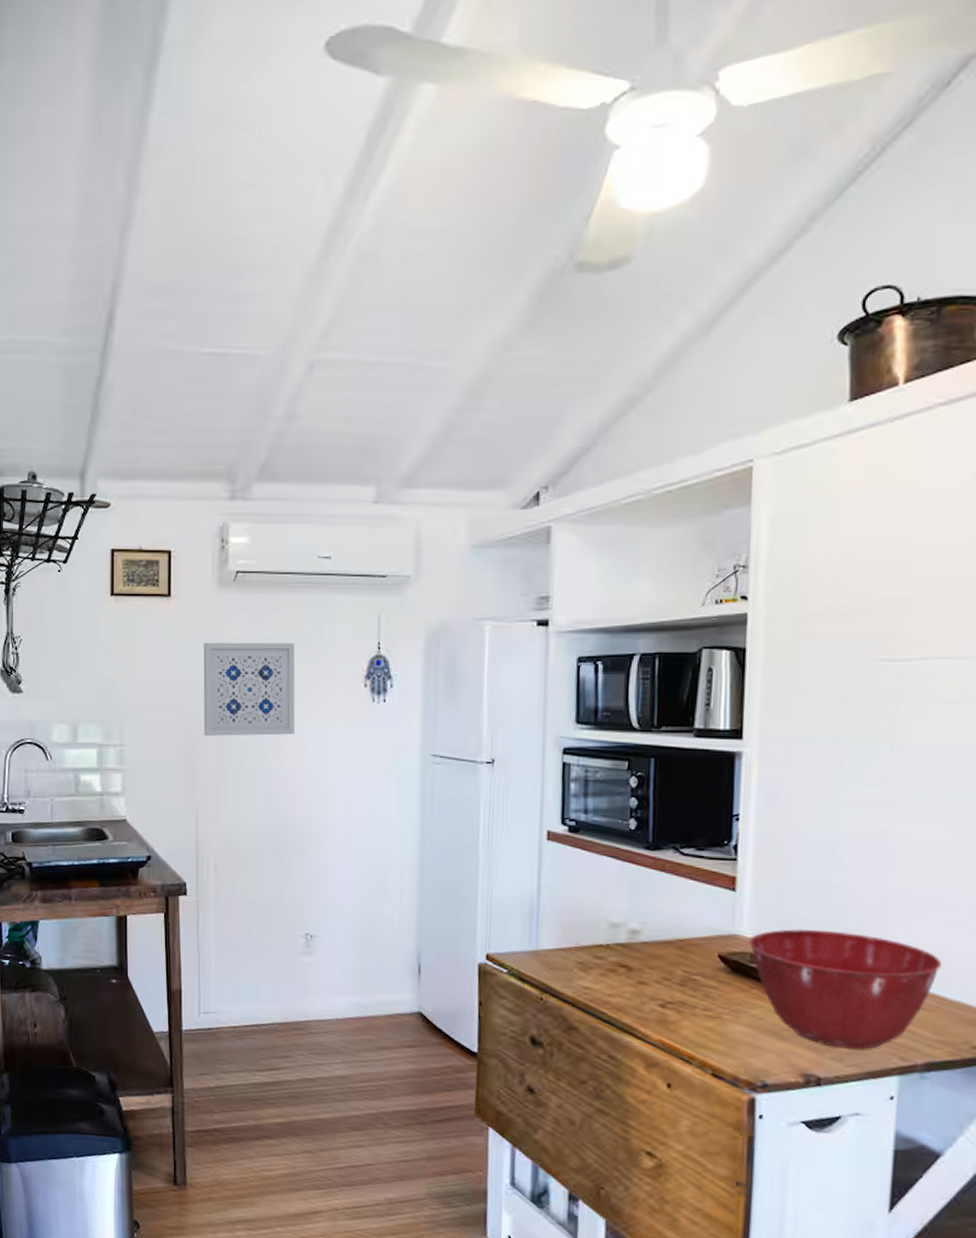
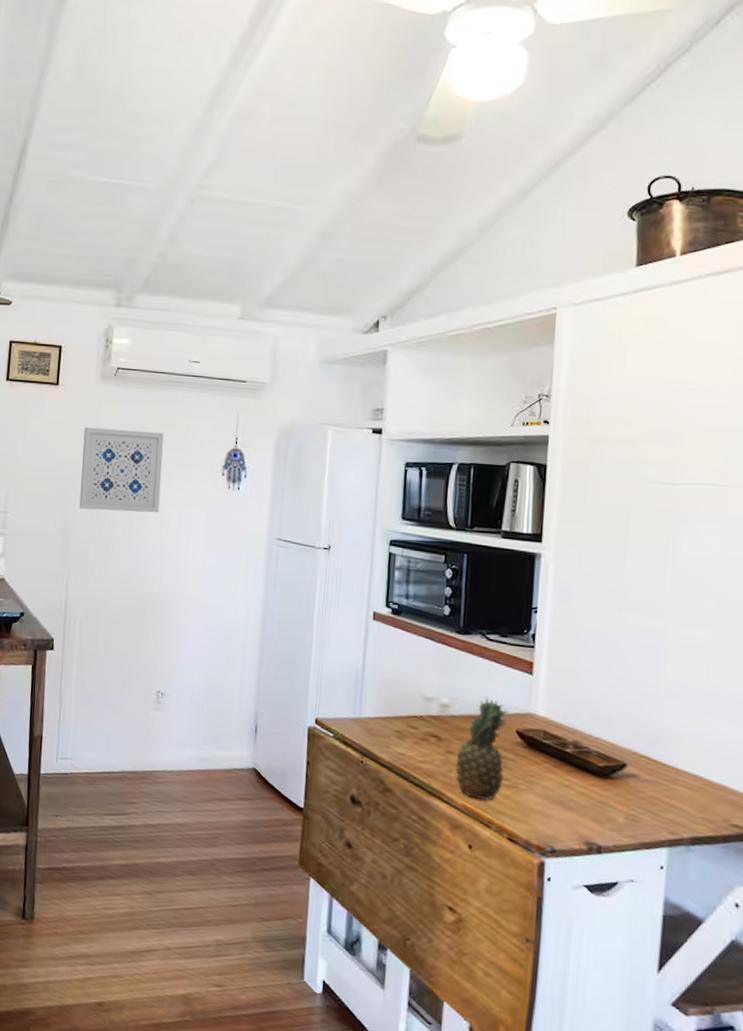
fruit: none [649,918,709,1035] -> present [455,696,509,801]
mixing bowl: present [749,928,943,1050] -> none [543,711,706,822]

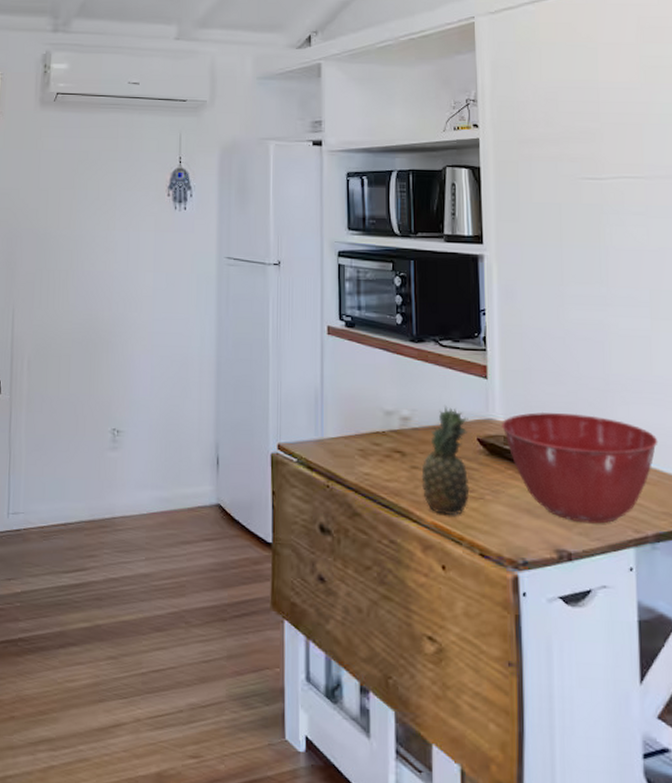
wall art: present [79,427,164,513] -> none [22,154,107,240]
mixing bowl: none [543,711,706,822] -> present [502,411,658,524]

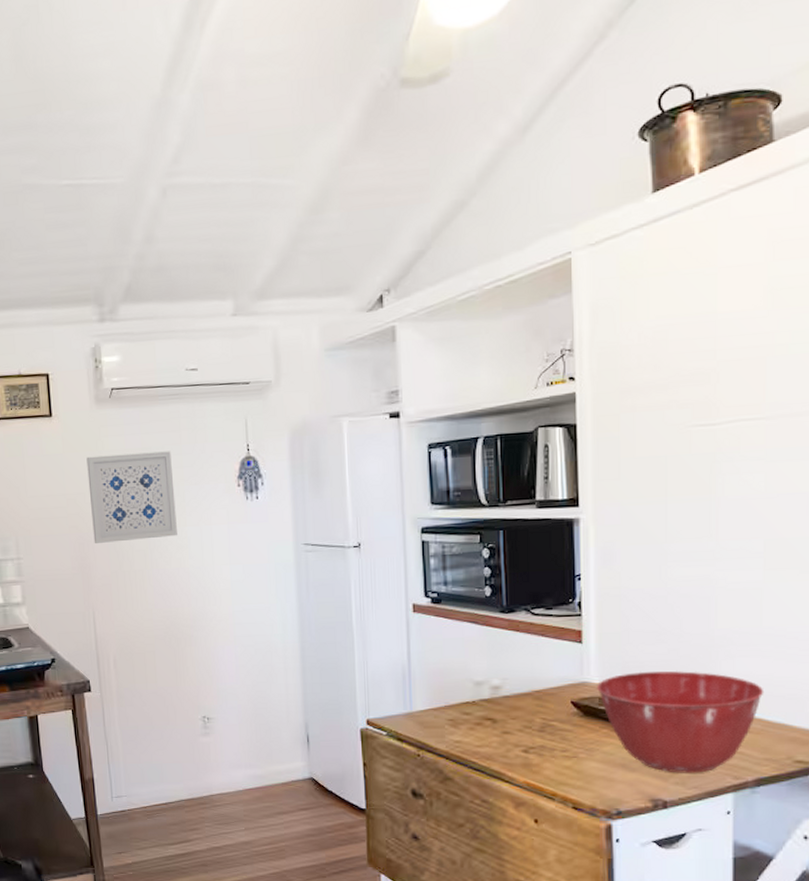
wall art: none [22,154,107,240] -> present [86,451,177,543]
fruit: present [421,404,470,516] -> none [513,671,563,775]

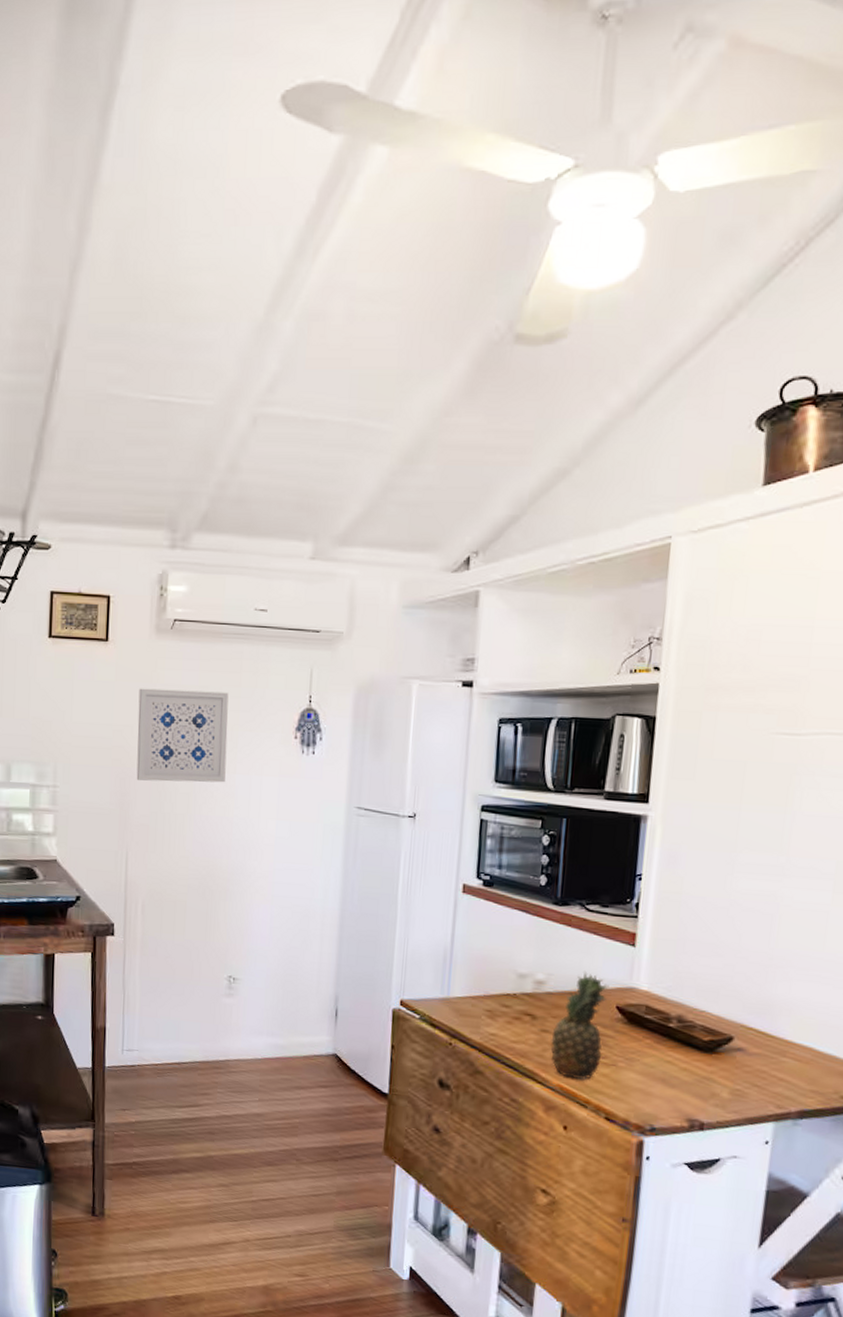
fruit: none [513,671,563,775] -> present [550,970,609,1080]
mixing bowl: present [597,670,764,773] -> none [645,983,819,1097]

